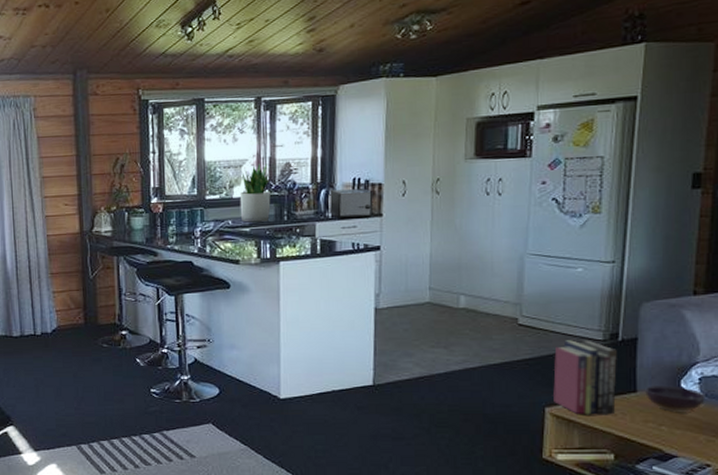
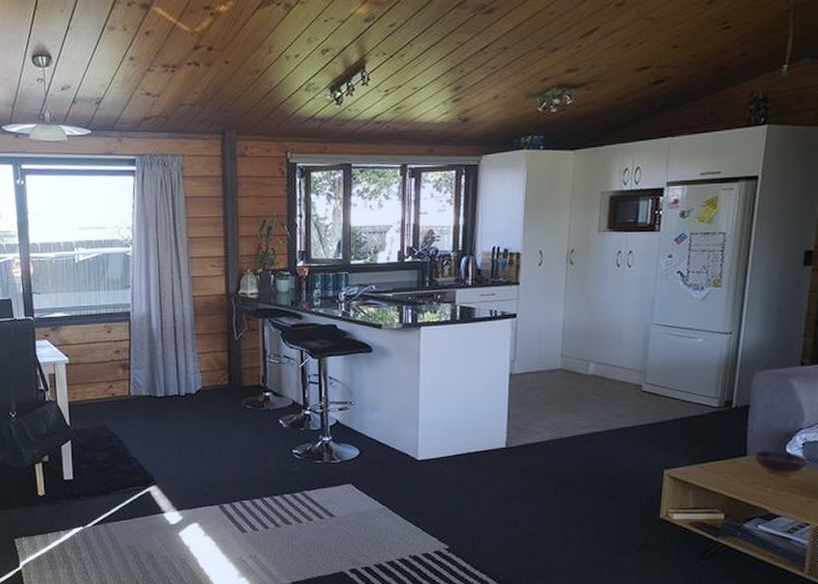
planter: present [239,163,271,223] -> none [383,230,415,288]
toaster: present [330,189,373,219] -> none [470,257,511,287]
books: present [553,340,617,415] -> none [672,406,730,477]

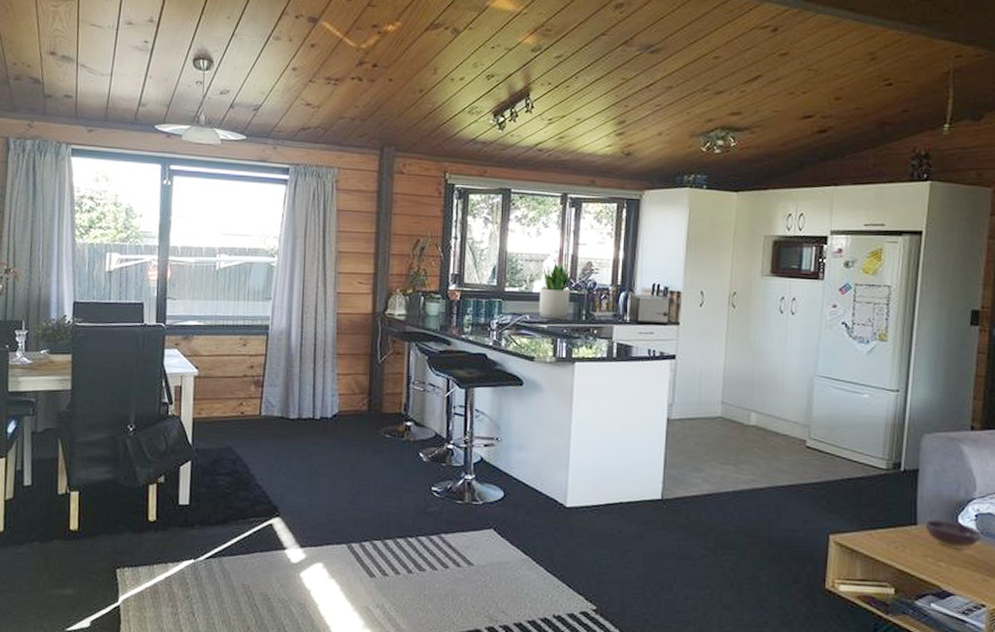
planter: none [383,230,415,288] -> present [539,260,572,320]
toaster: none [470,257,511,287] -> present [628,294,672,325]

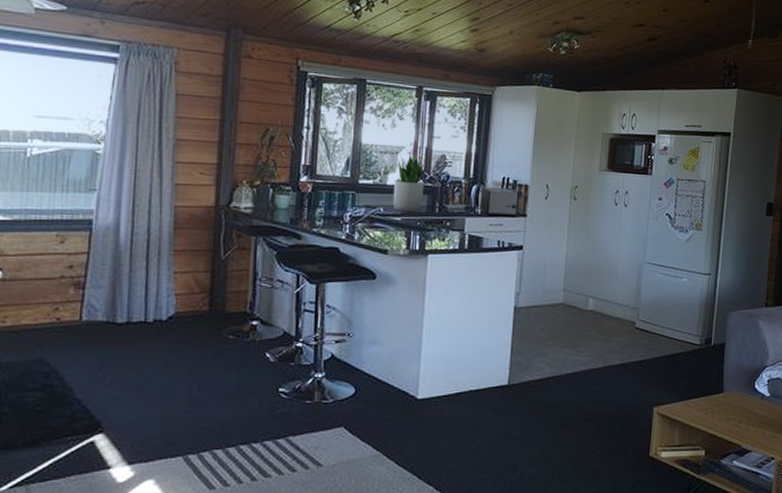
bowl: present [925,519,981,549] -> none [730,386,772,410]

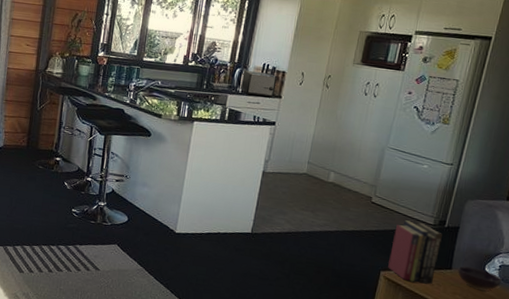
planter: present [393,153,426,212] -> none [169,39,199,87]
books: none [660,344,710,414] -> present [388,220,443,285]
bowl: none [730,386,772,410] -> present [458,266,502,291]

